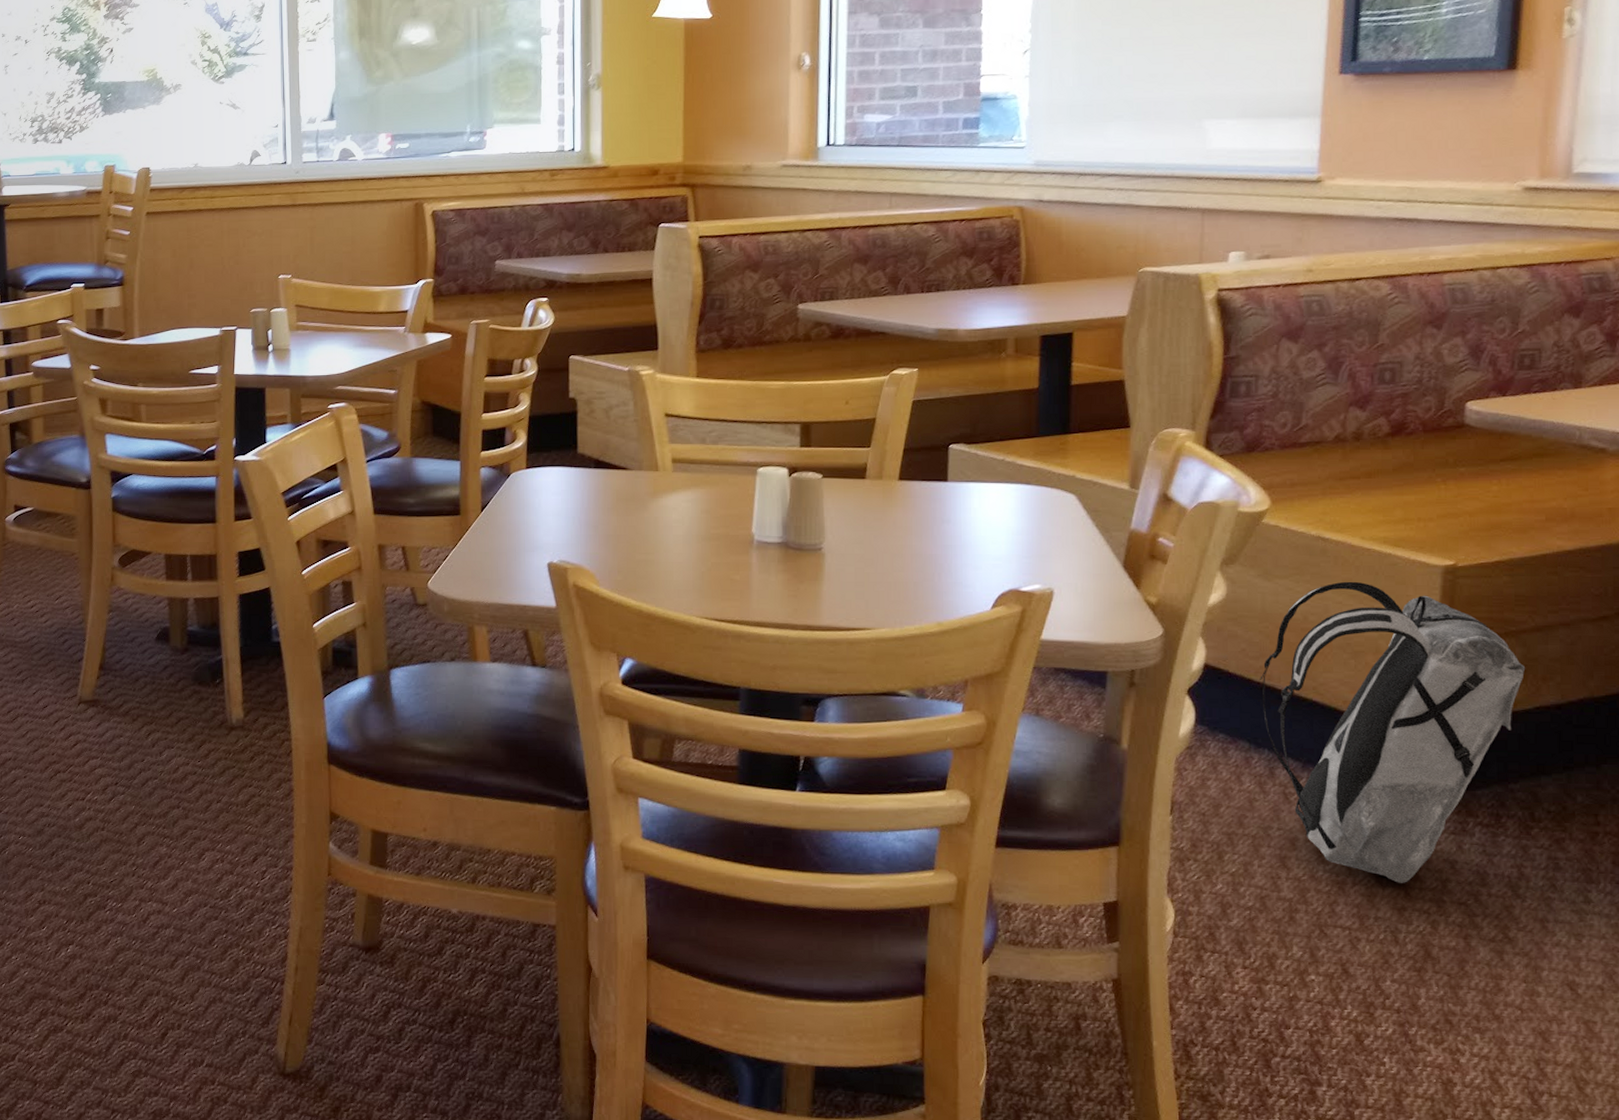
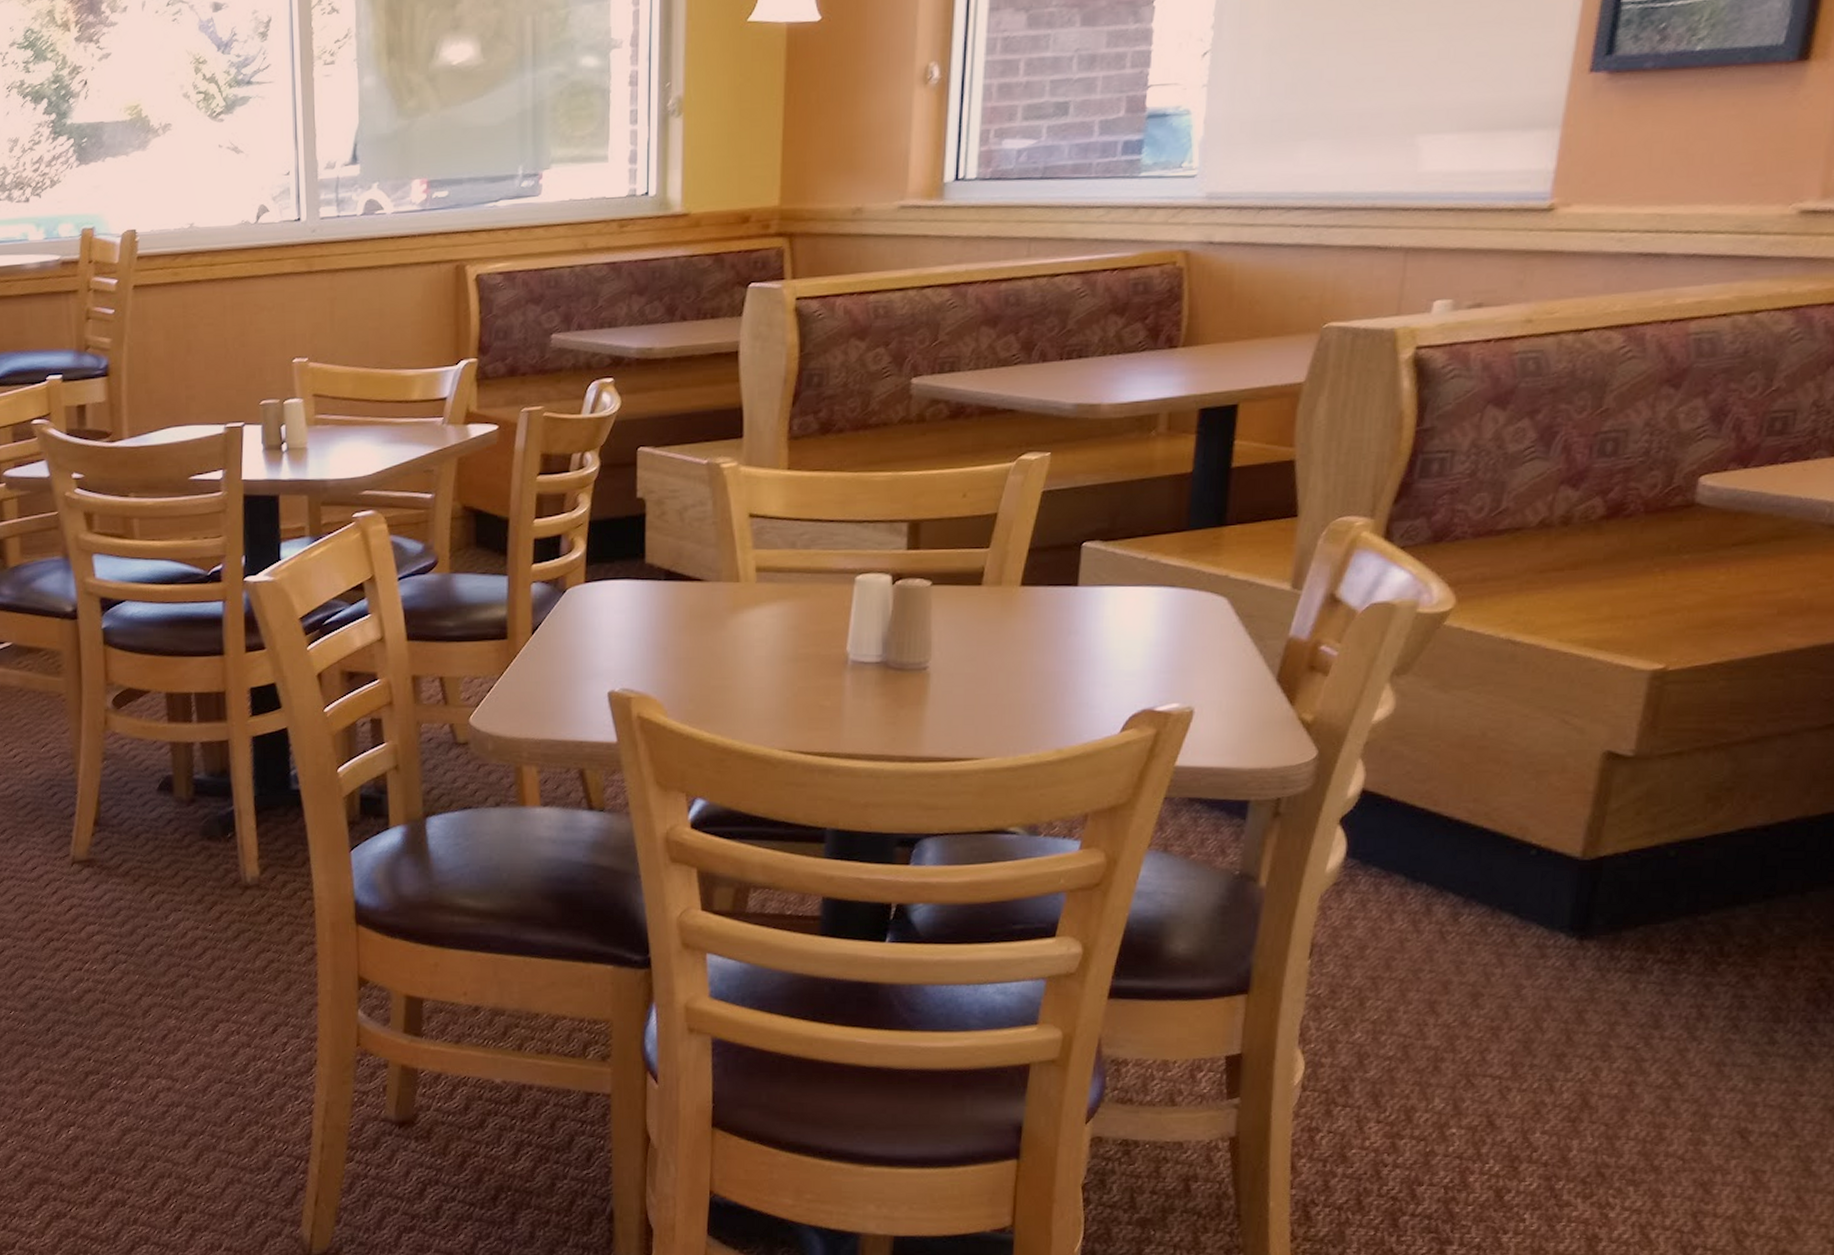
backpack: present [1260,581,1526,883] -> none [1424,690,1734,1027]

